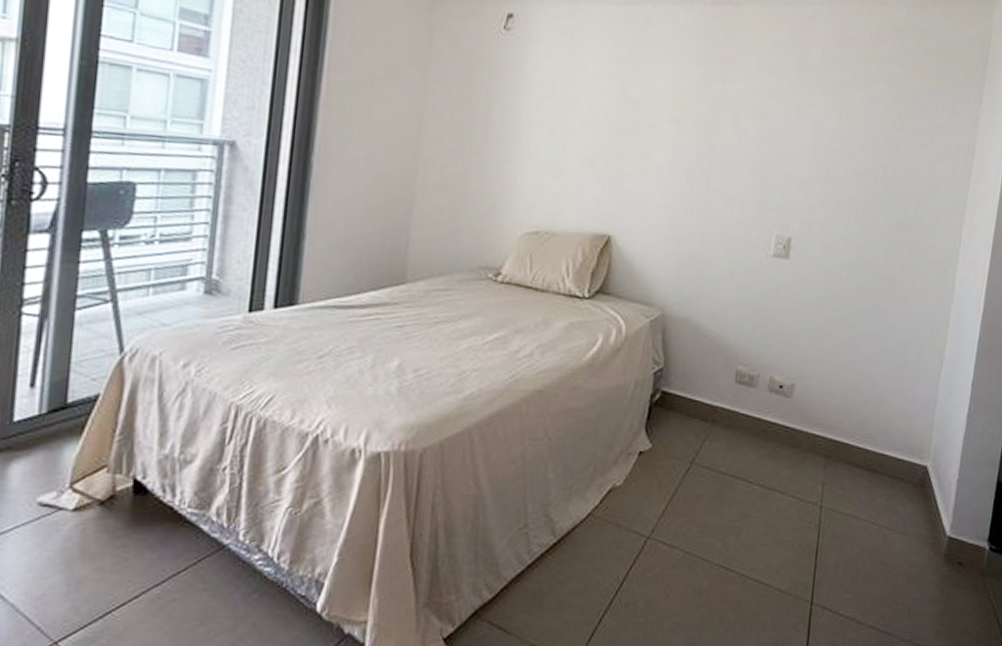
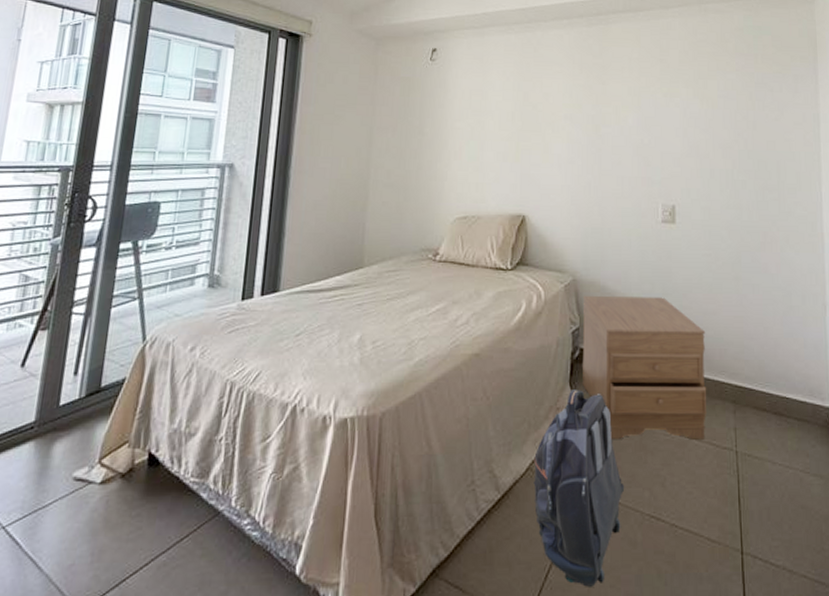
backpack: none [594,434,696,631] -> present [533,390,625,587]
nightstand: none [660,332,806,493] -> present [582,295,707,440]

